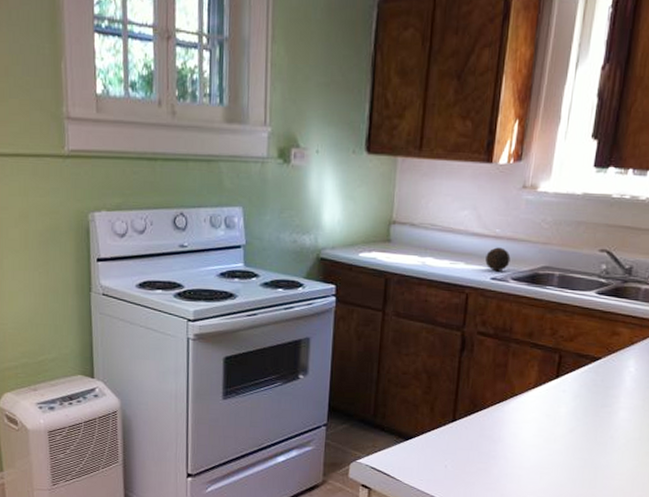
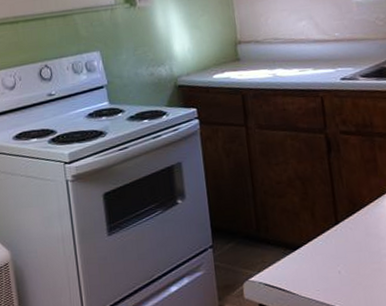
decorative ball: present [485,247,511,272] -> none [331,49,356,72]

